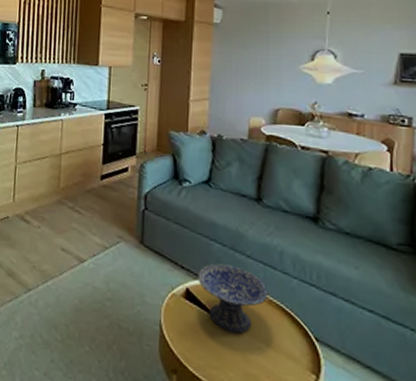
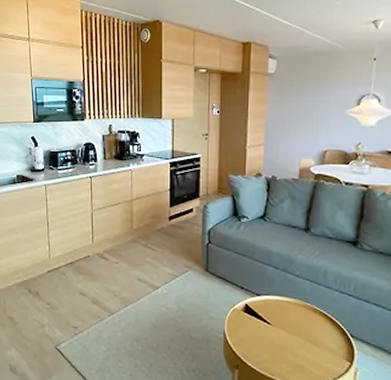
decorative bowl: present [198,263,268,334] -> none [255,283,313,336]

